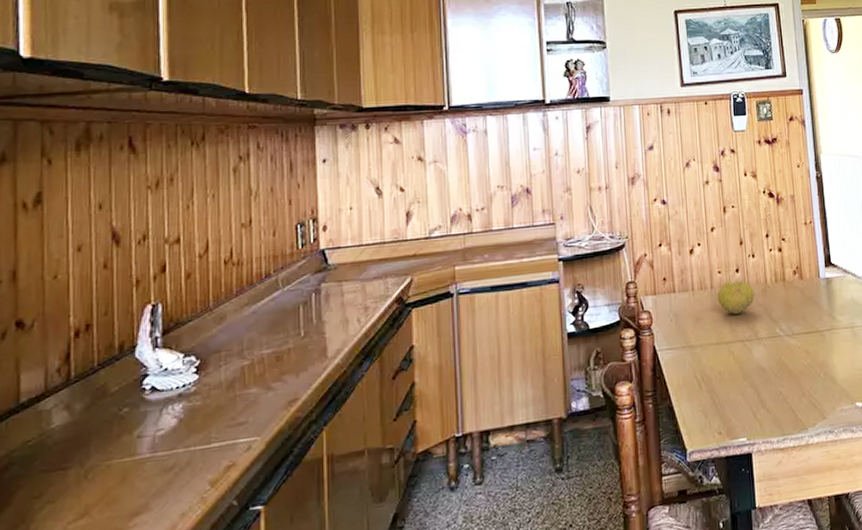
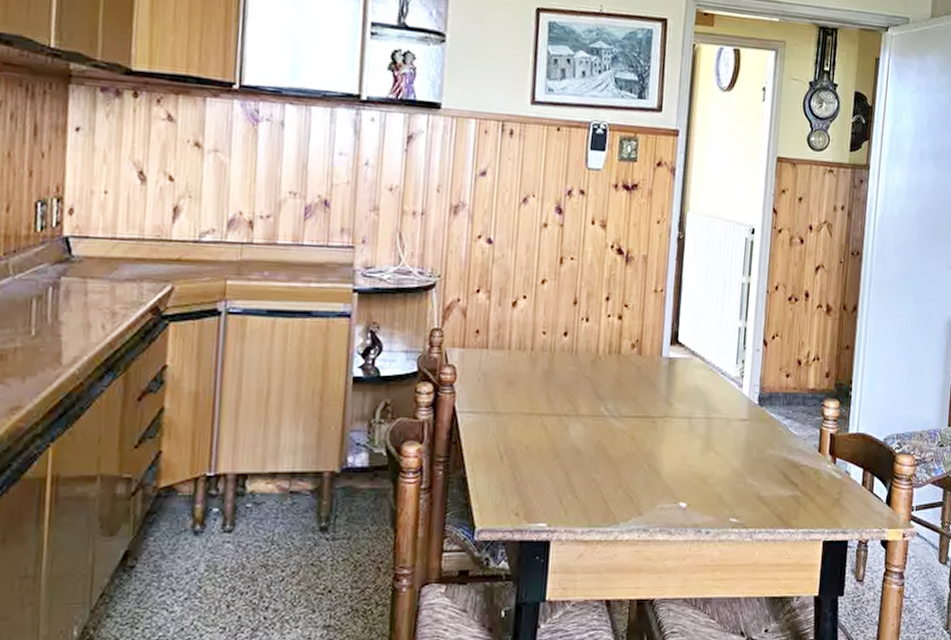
fruit: present [717,280,755,315] -> none [536,345,582,384]

